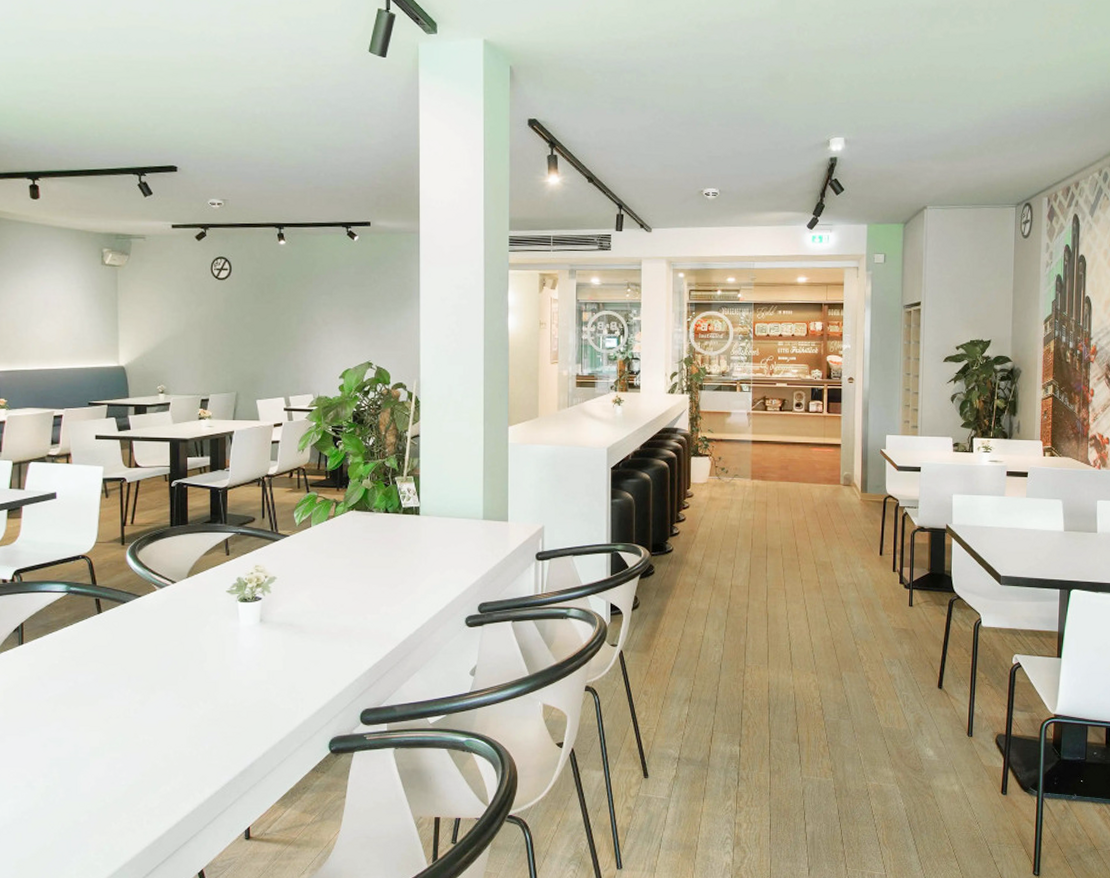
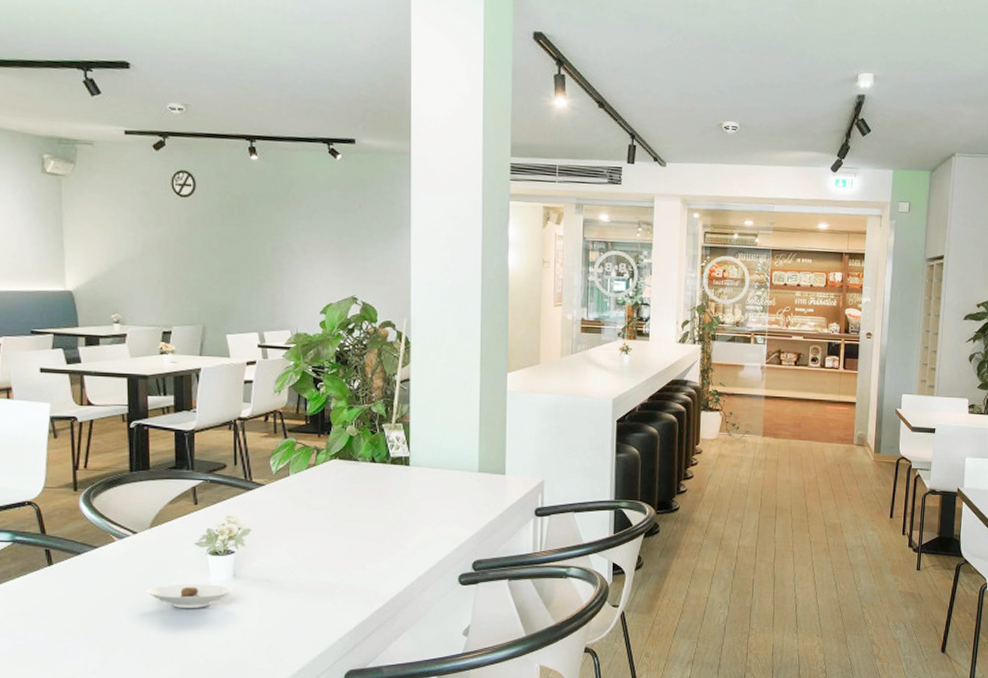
saucer: none [183,629,259,651] -> present [147,583,233,608]

